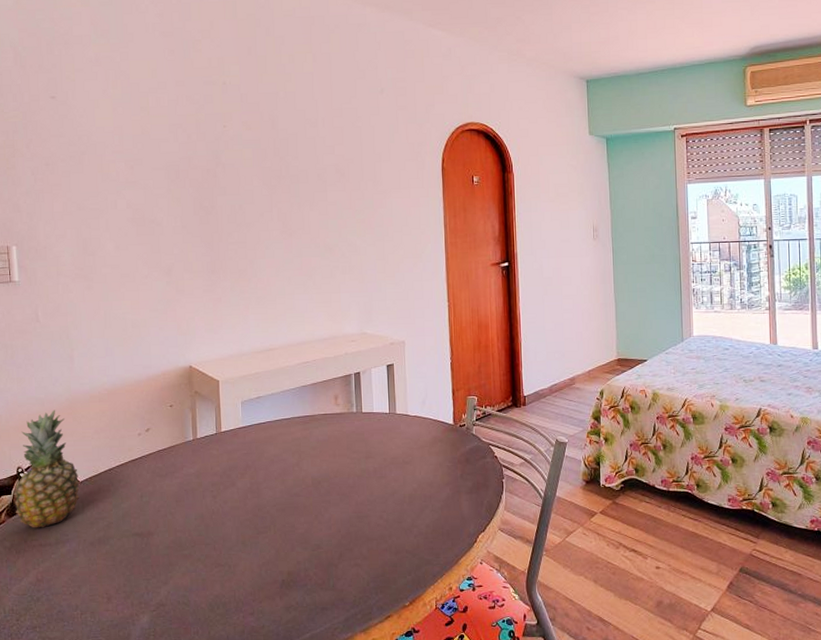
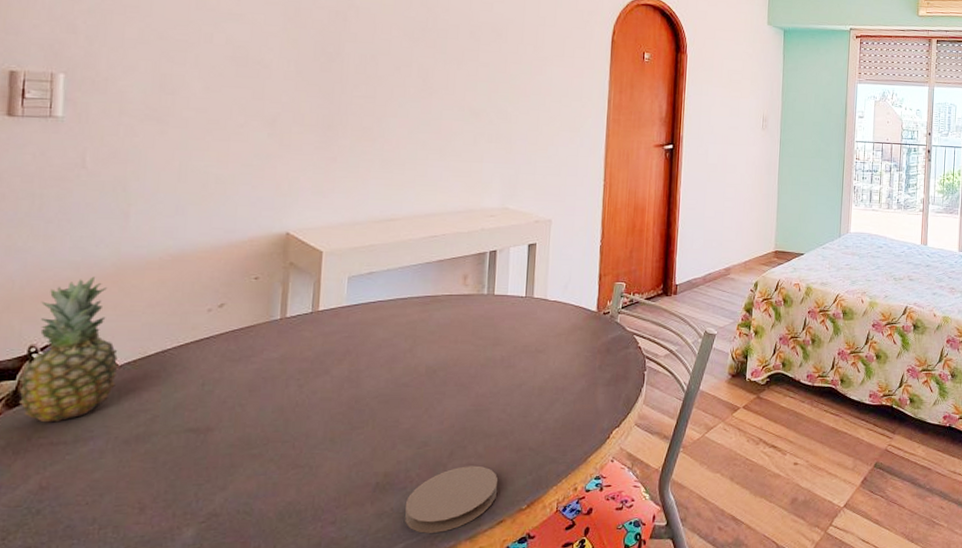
coaster: none [307,566,383,625] -> present [404,465,499,533]

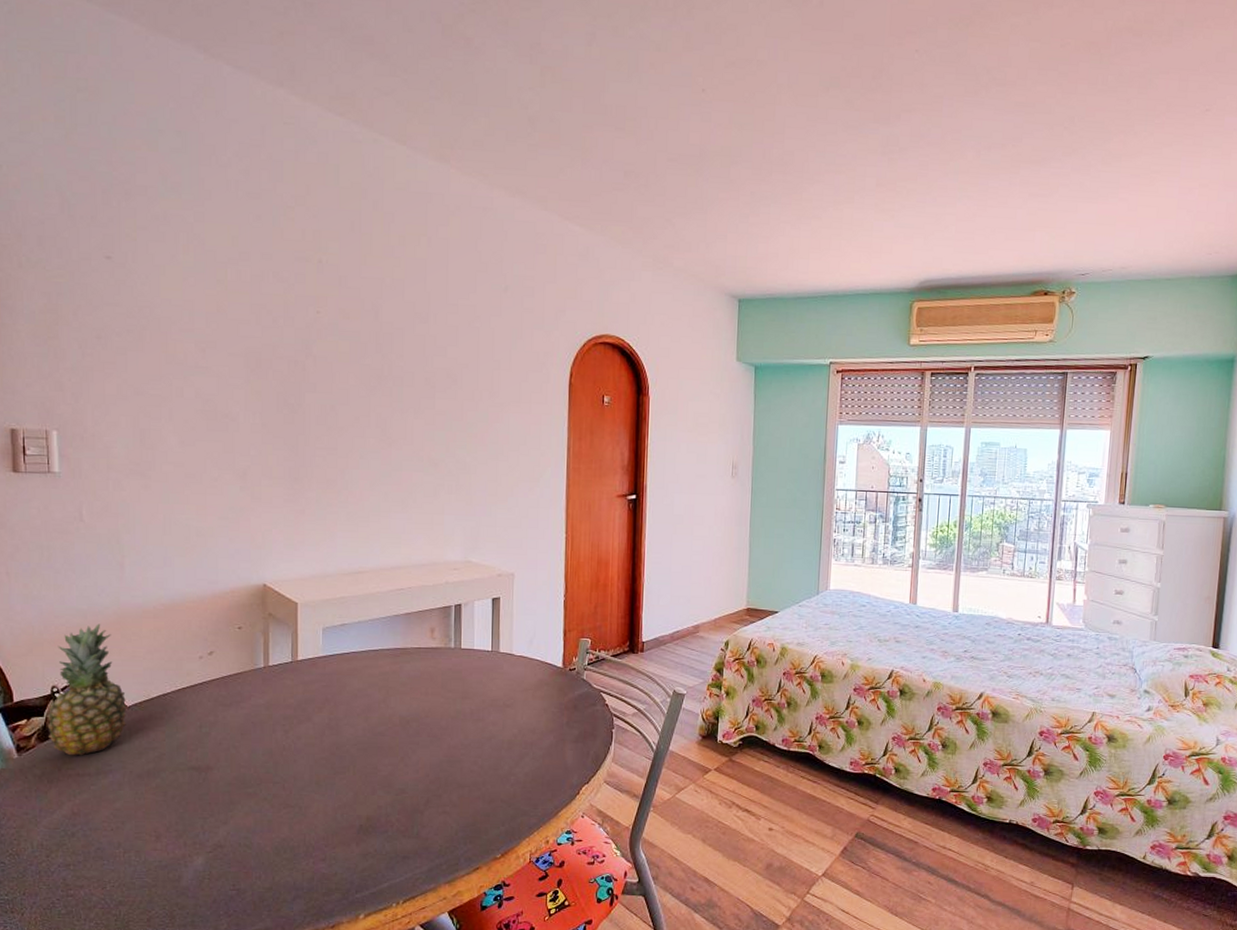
coaster: present [404,465,499,533] -> none [387,814,473,875]

